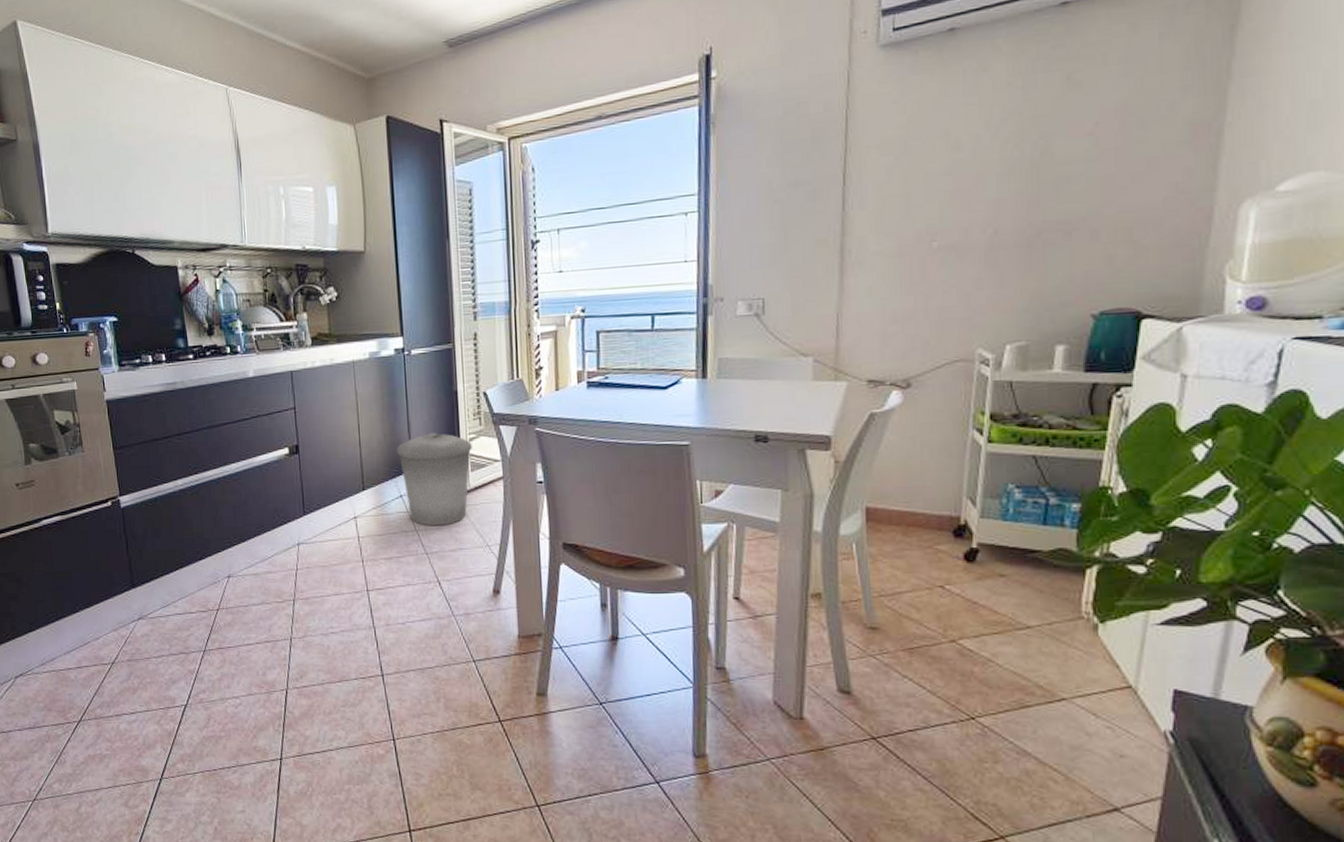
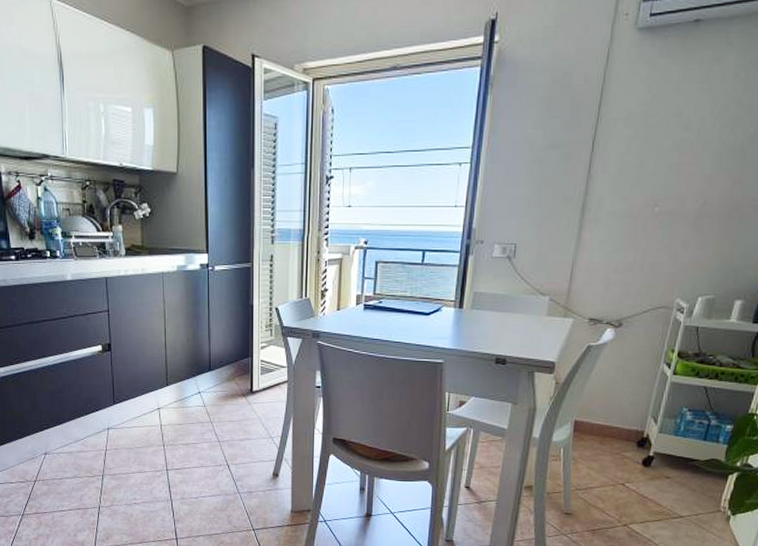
trash can: present [396,433,472,526] -> none [197,340,263,419]

